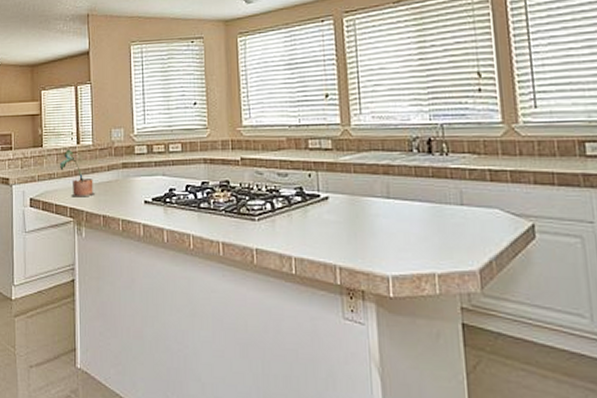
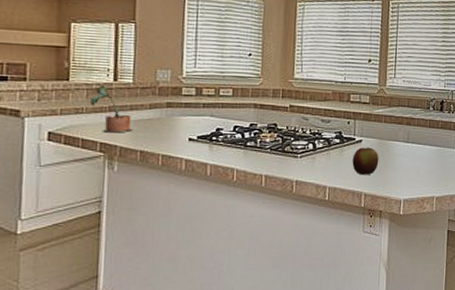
apple: none [319,206,353,242] -> present [352,147,379,174]

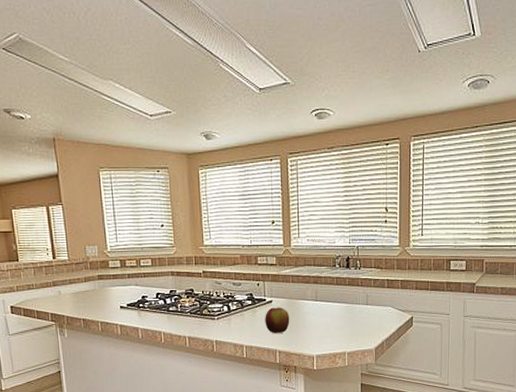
potted plant: present [89,85,134,133] -> none [36,263,75,305]

